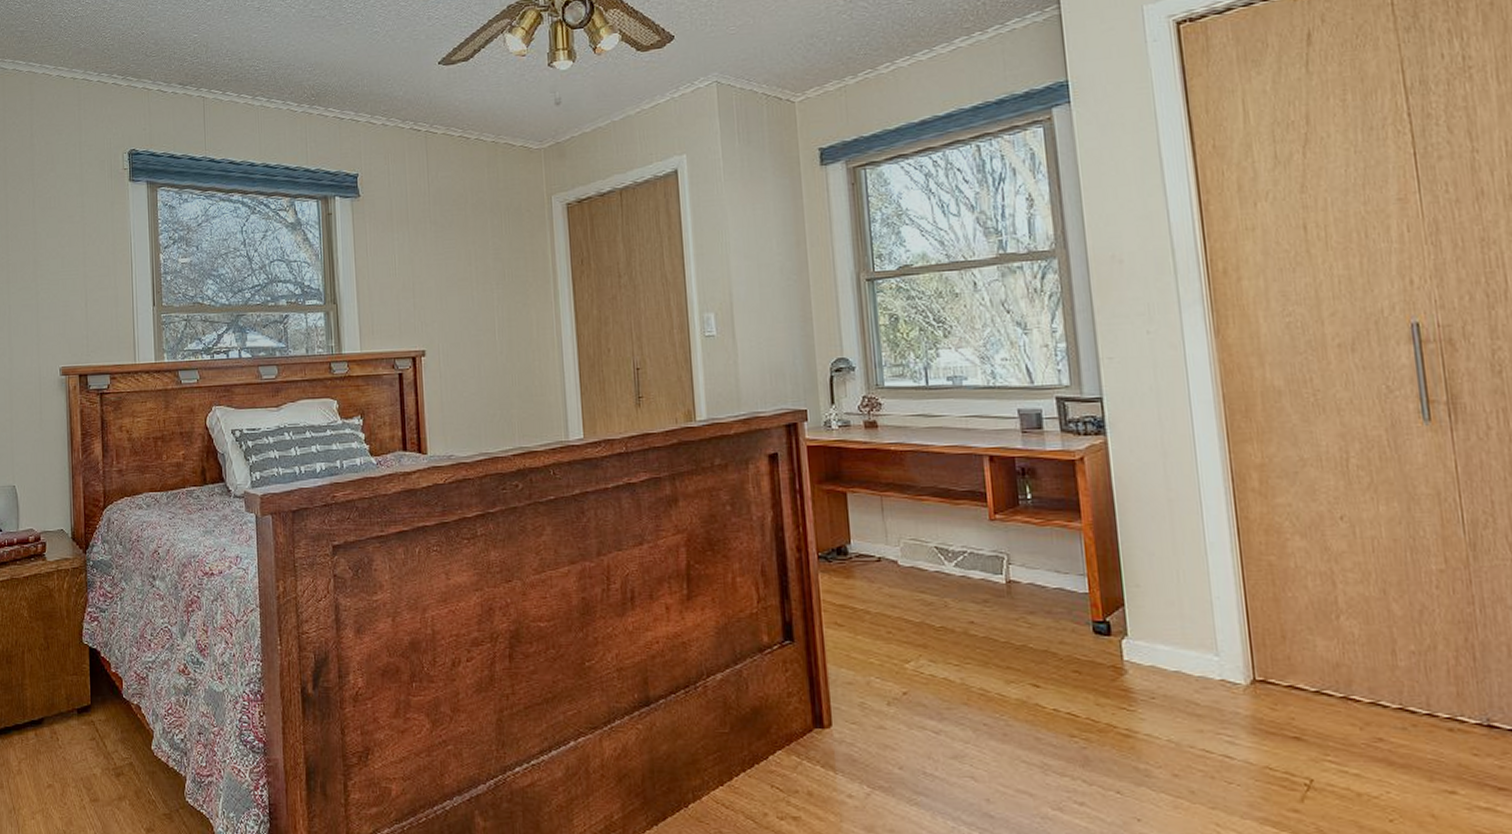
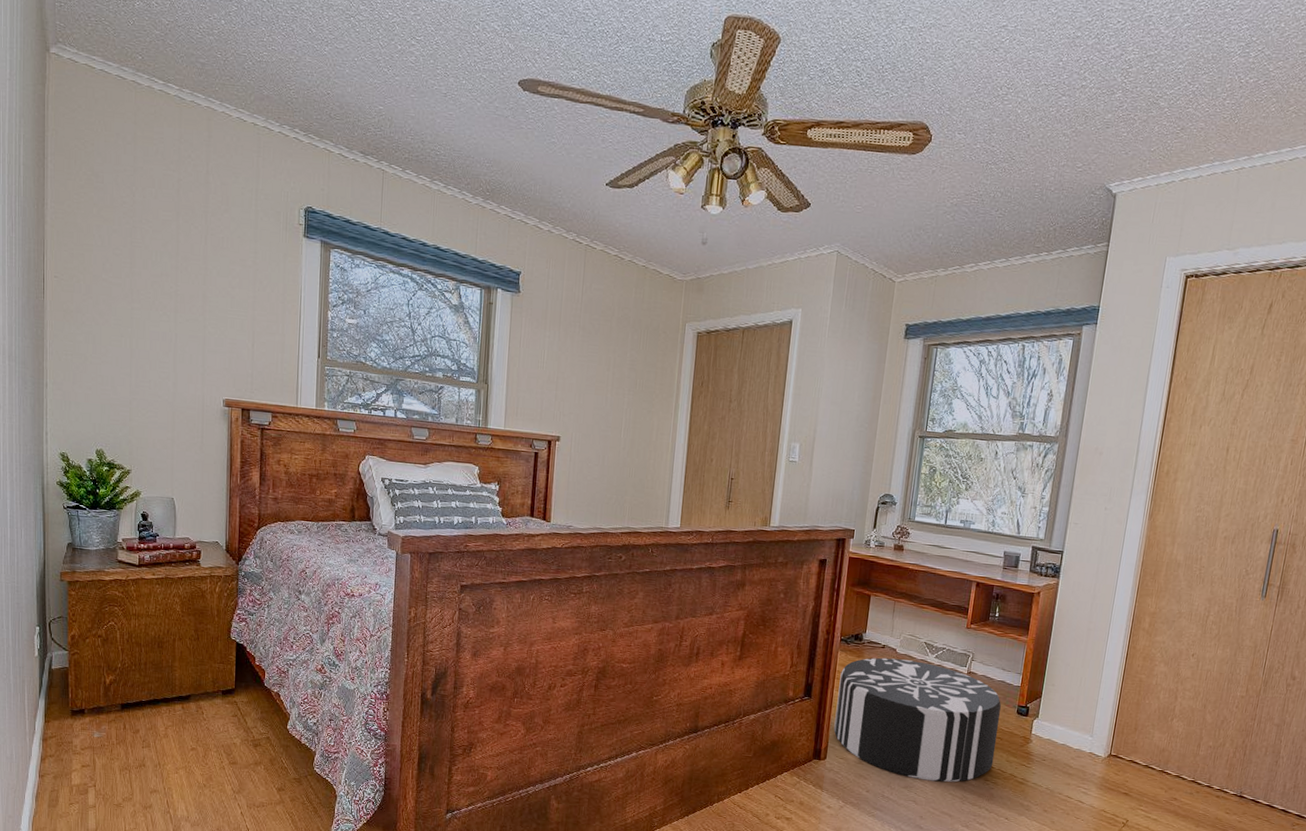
pouf: none [827,574,1077,745] -> present [833,657,1001,782]

